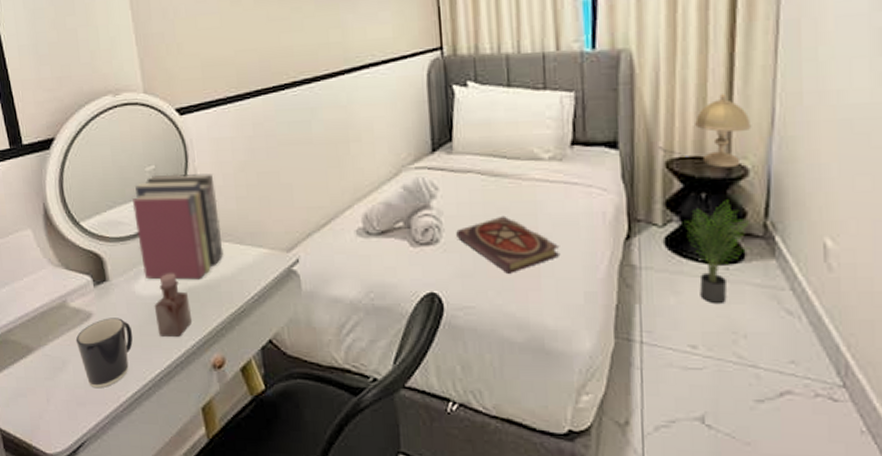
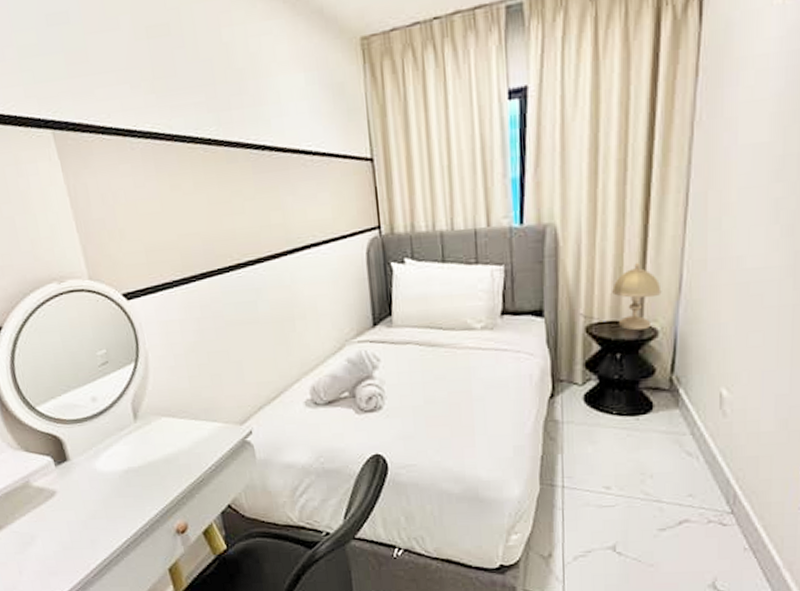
mug: present [75,318,133,389] -> none [42,493,98,559]
books: present [132,173,224,280] -> none [86,355,180,456]
perfume bottle: present [154,273,192,337] -> none [116,449,153,508]
book: present [456,215,561,273] -> none [398,382,492,434]
potted plant: present [686,200,752,303] -> none [602,359,659,449]

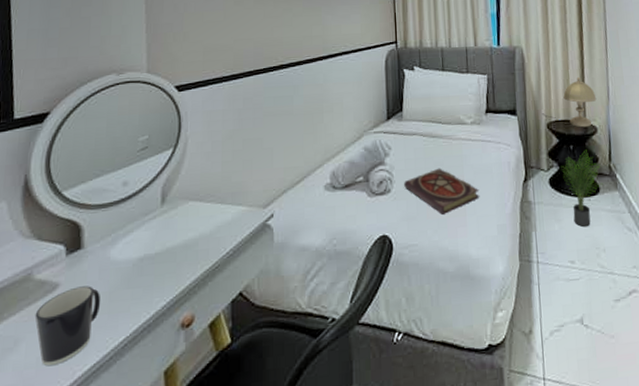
mug: none [42,493,98,559] -> present [35,285,100,366]
book: none [398,382,492,434] -> present [404,168,480,214]
potted plant: none [602,359,659,449] -> present [562,150,603,227]

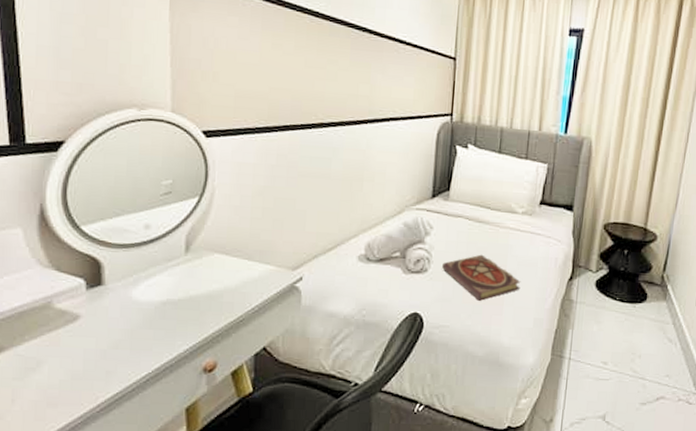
mug: present [35,285,100,366] -> none [56,320,122,389]
table lamp: present [542,77,597,128] -> none [600,180,663,234]
potted plant: present [562,150,603,227] -> none [611,256,653,331]

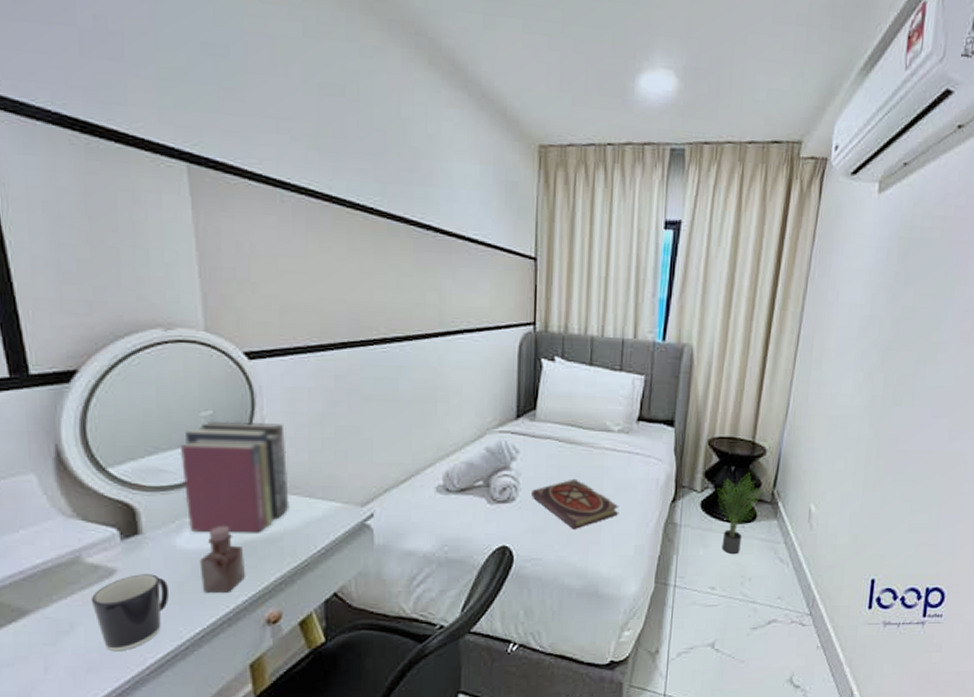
mug: none [56,320,122,389] -> present [90,574,169,652]
books: none [142,189,232,290] -> present [179,421,289,533]
perfume bottle: none [150,281,189,342] -> present [199,526,245,593]
potted plant: none [611,256,653,331] -> present [717,473,762,554]

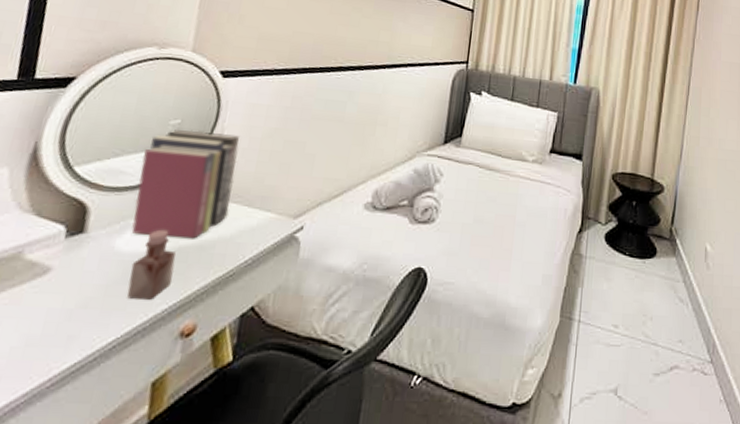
mug: present [90,574,169,652] -> none [14,274,96,359]
book: present [531,478,620,529] -> none [450,204,530,255]
potted plant: present [717,473,762,554] -> none [620,208,661,290]

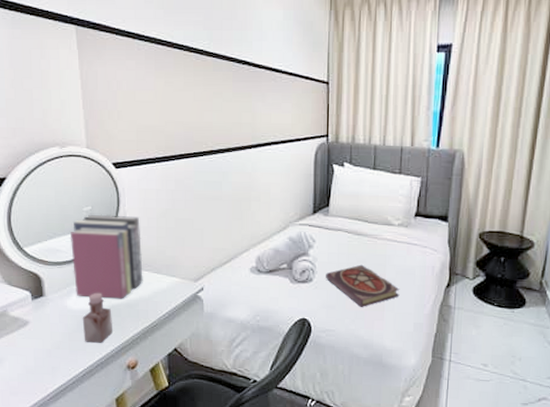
book: none [450,204,530,255] -> present [326,264,400,307]

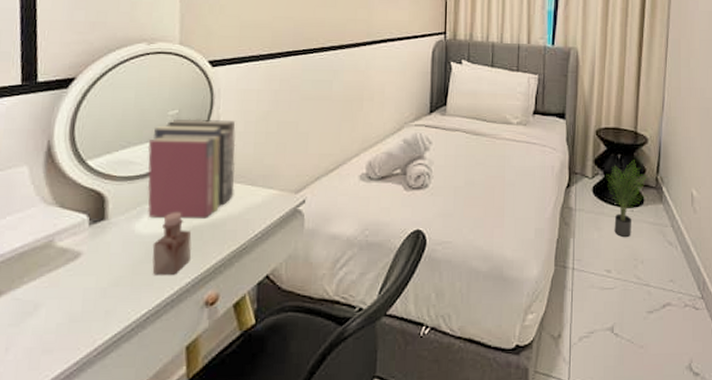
book: present [326,264,400,307] -> none [442,166,520,214]
potted plant: none [488,263,531,335] -> present [607,160,648,237]

